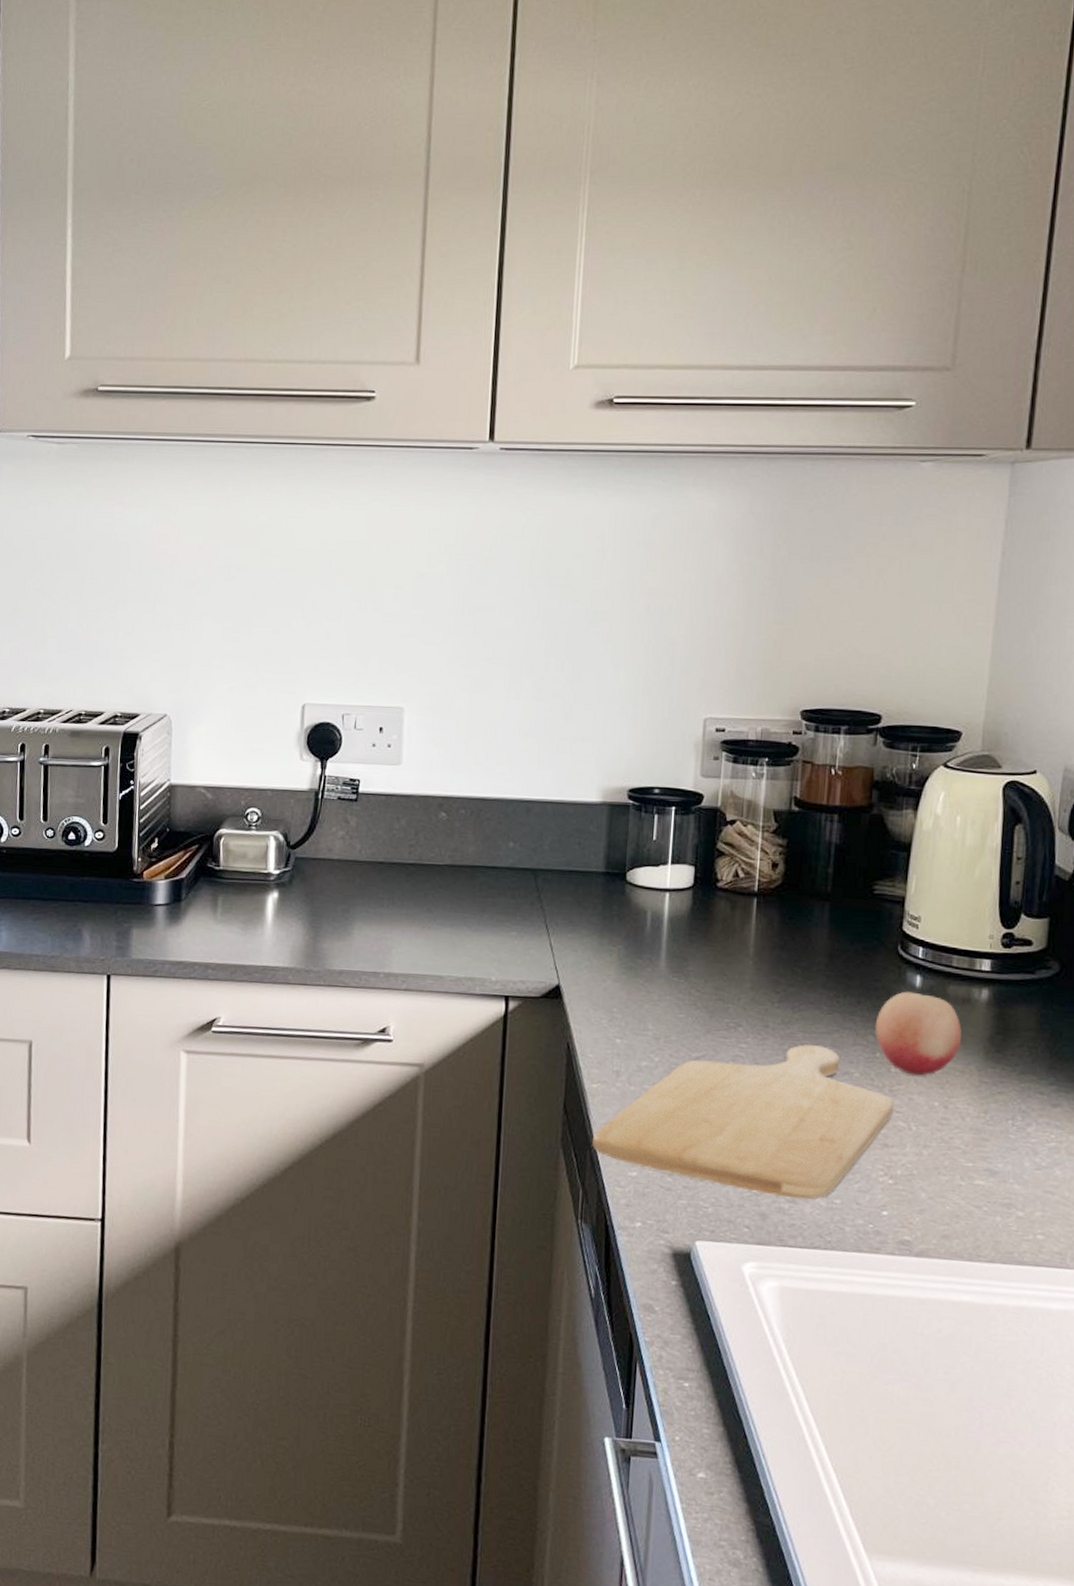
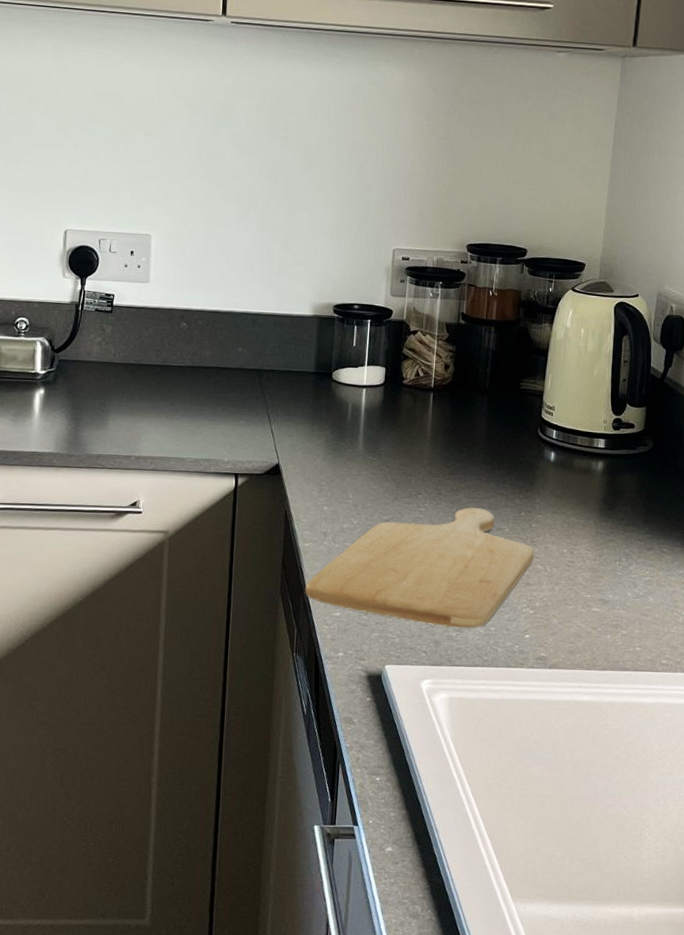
fruit: present [875,991,962,1076] -> none [520,464,584,530]

